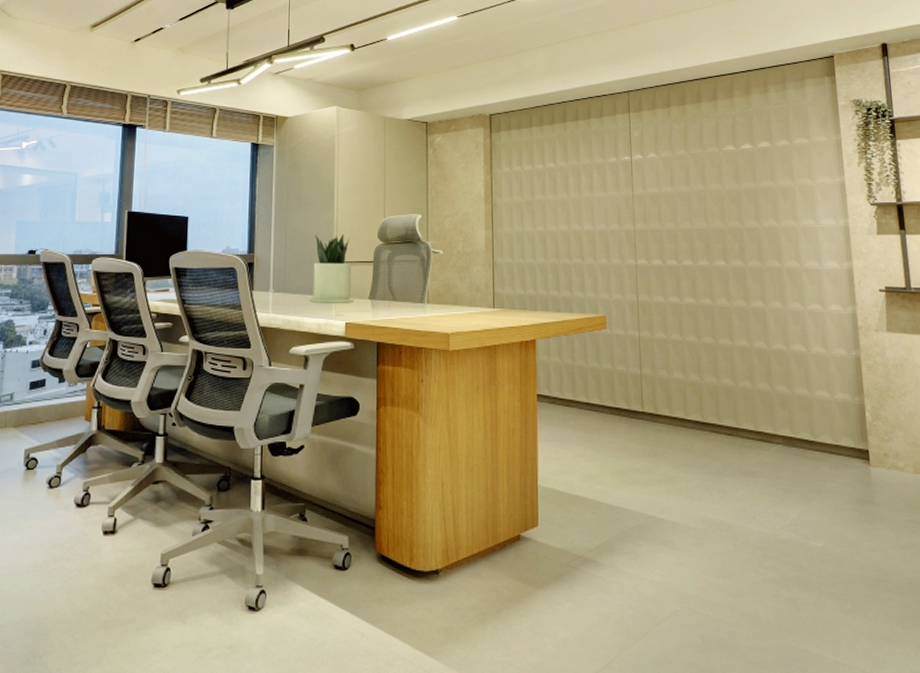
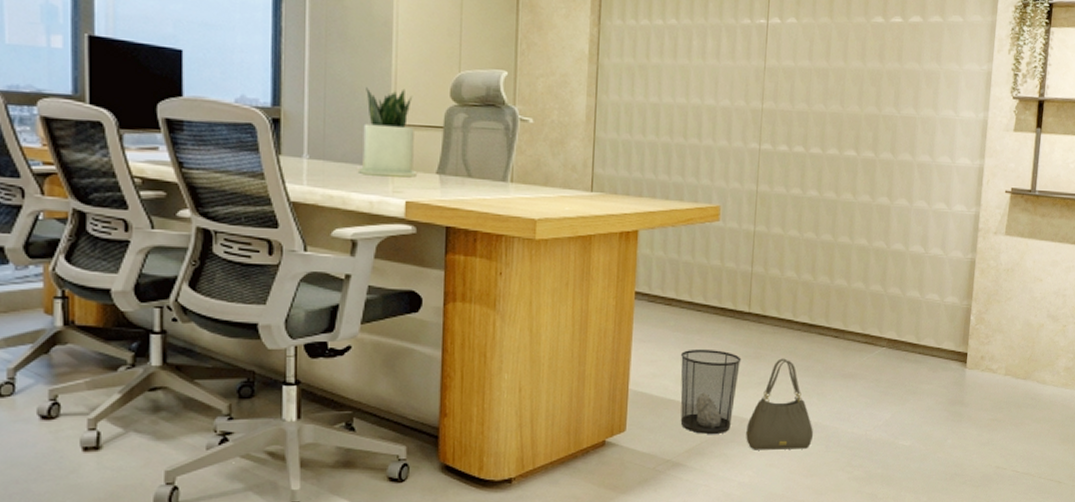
waste bin: none [583,446,640,530] -> present [680,348,742,434]
handbag: none [652,456,720,548] -> present [746,358,814,450]

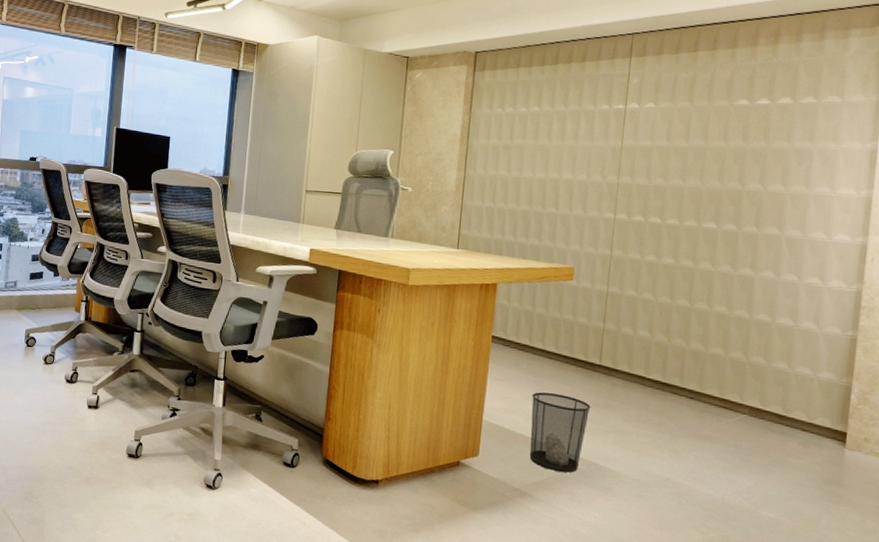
planter: present [357,87,418,178] -> none [277,163,321,231]
handbag: present [746,358,814,450] -> none [593,411,665,502]

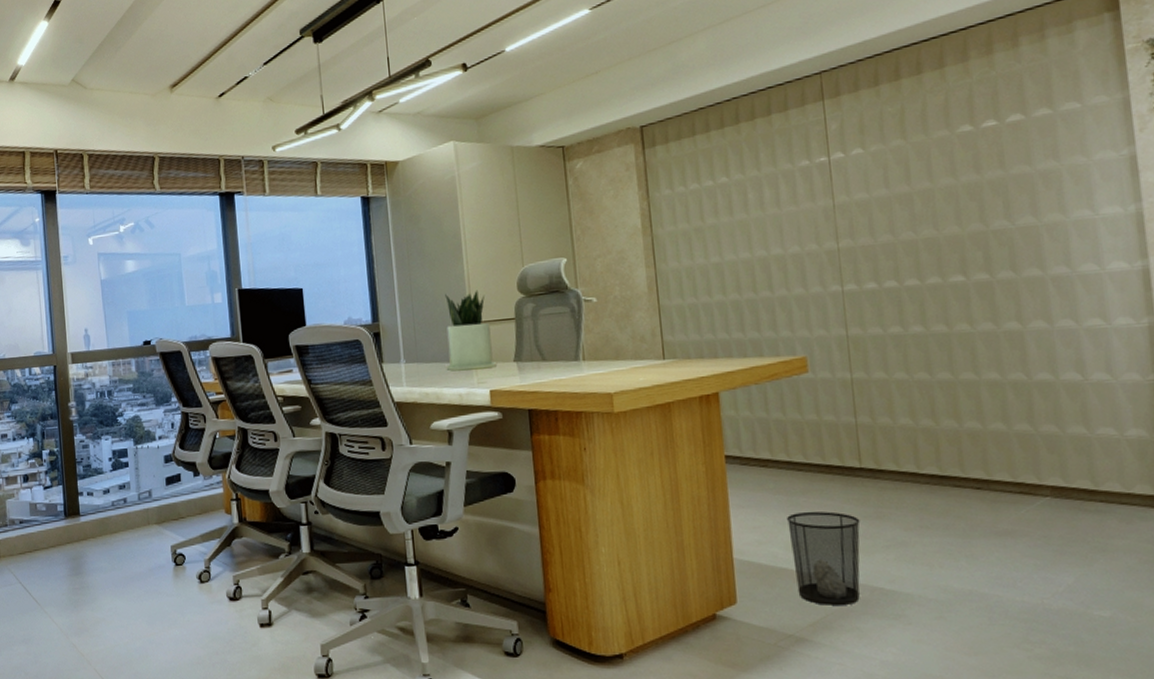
planter: none [277,163,321,231] -> present [445,290,498,371]

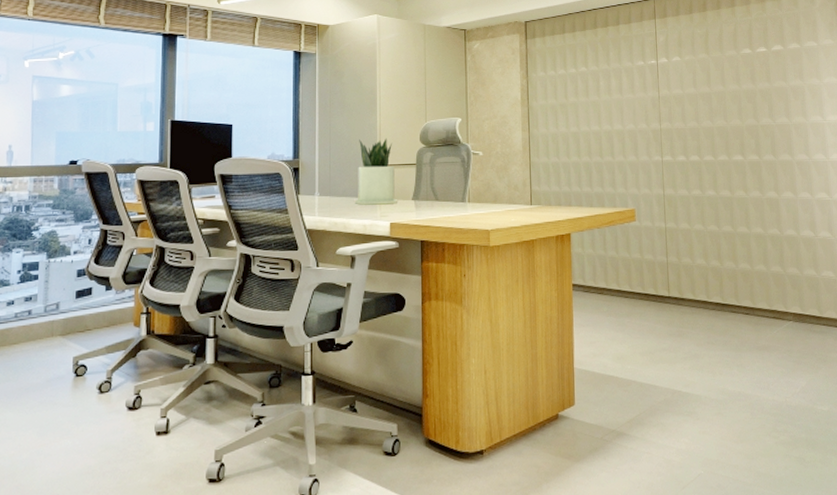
waste bin: present [787,511,860,605] -> none [615,330,667,406]

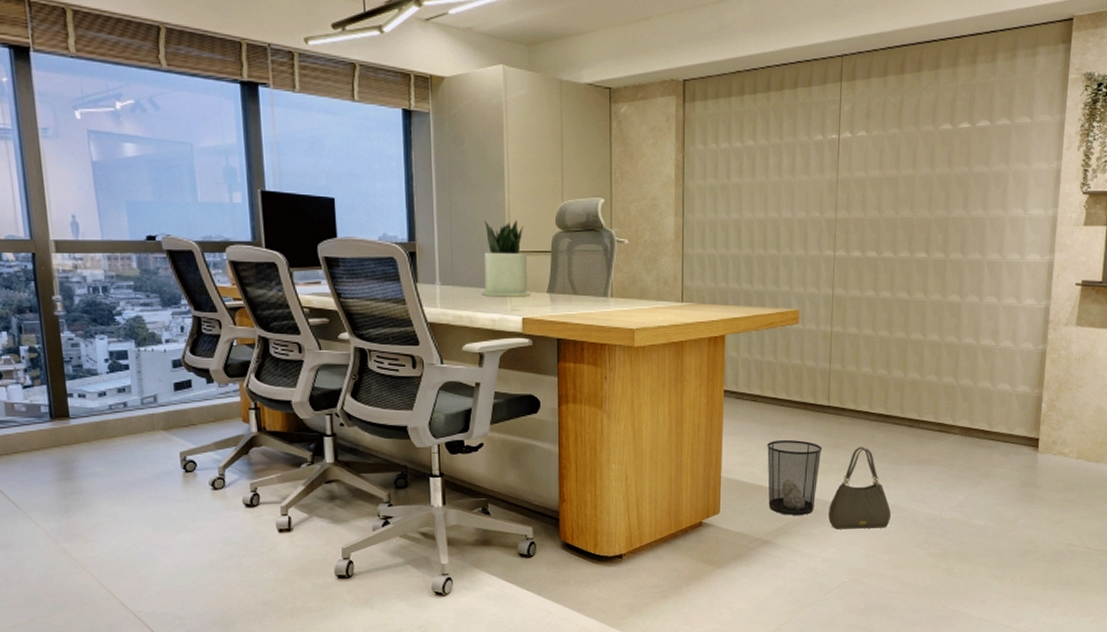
waste bin: none [615,330,667,406] -> present [767,439,823,515]
handbag: none [678,335,739,419] -> present [828,447,892,530]

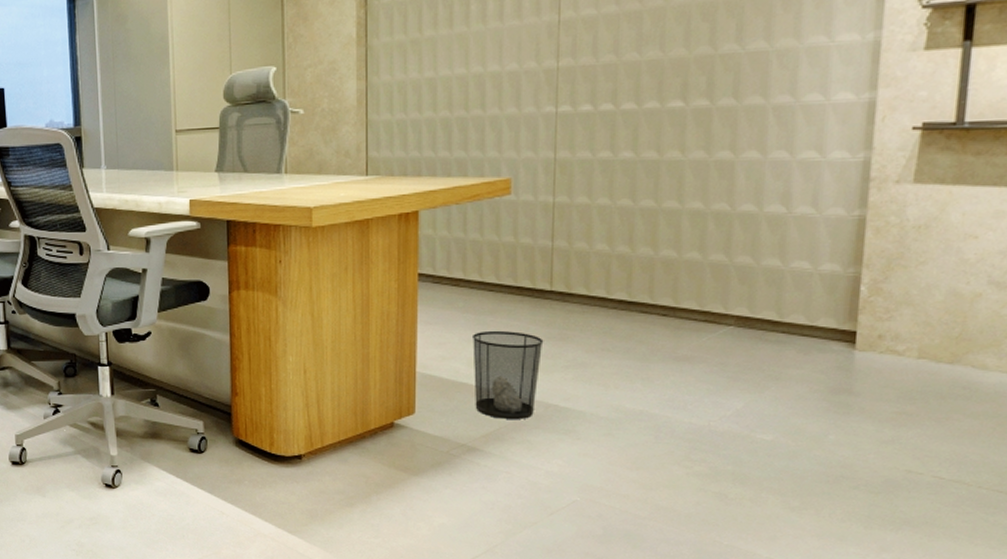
planter: present [481,219,531,297] -> none [146,96,199,179]
handbag: present [828,447,892,530] -> none [553,340,639,439]

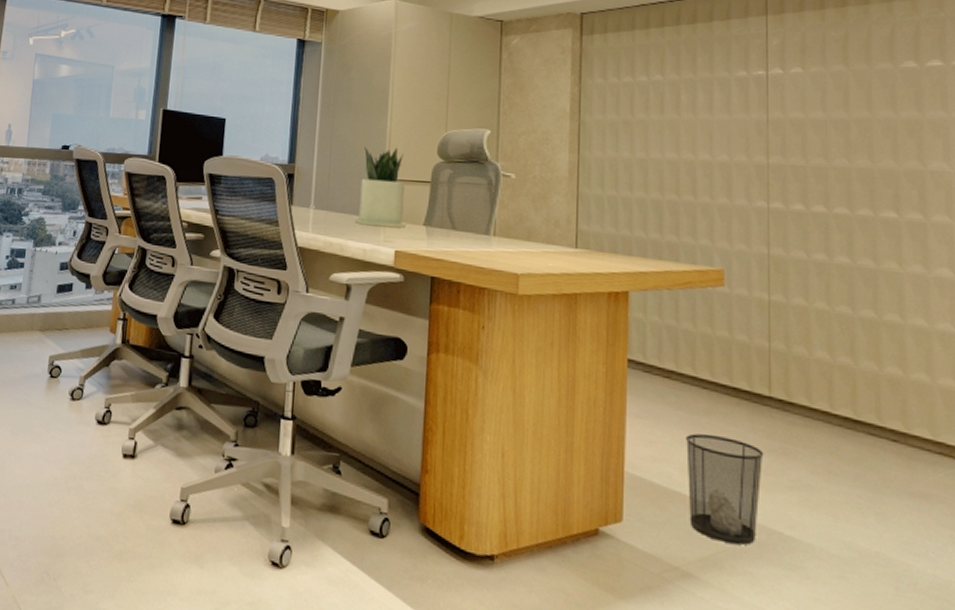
planter: none [146,96,199,179] -> present [354,147,407,228]

